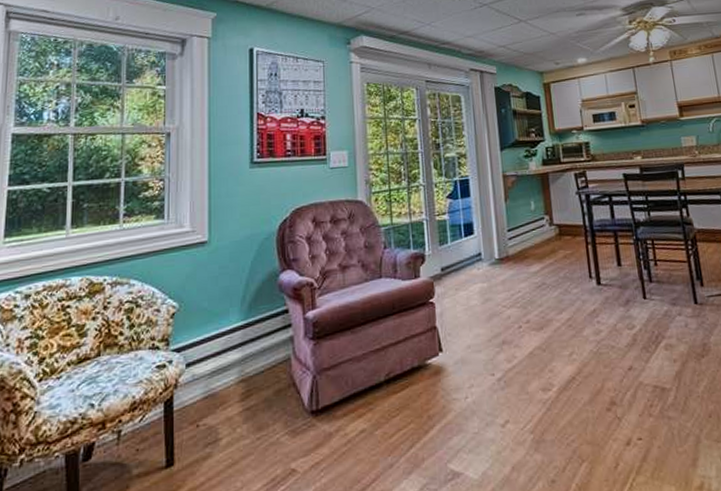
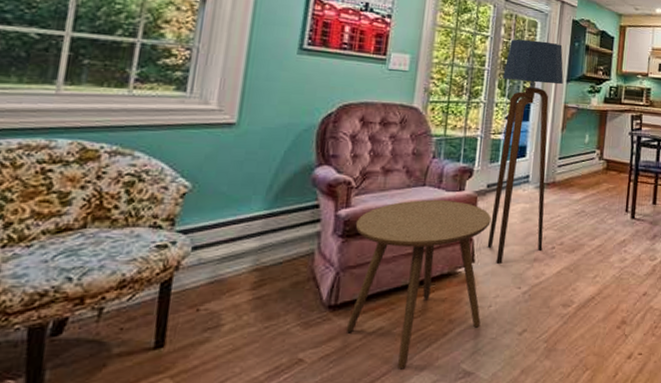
side table: none [323,289,460,474] -> present [345,200,491,369]
floor lamp: none [436,113,509,351] -> present [487,39,564,264]

